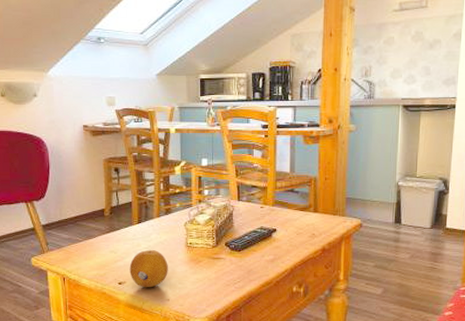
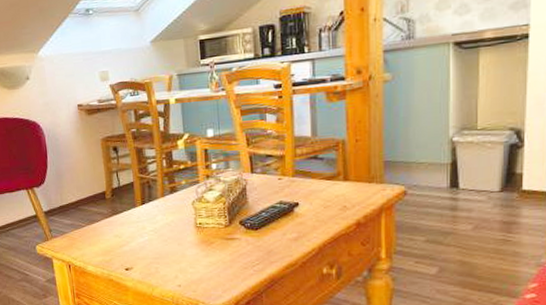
fruit: present [129,250,168,288] -> none [135,232,178,274]

